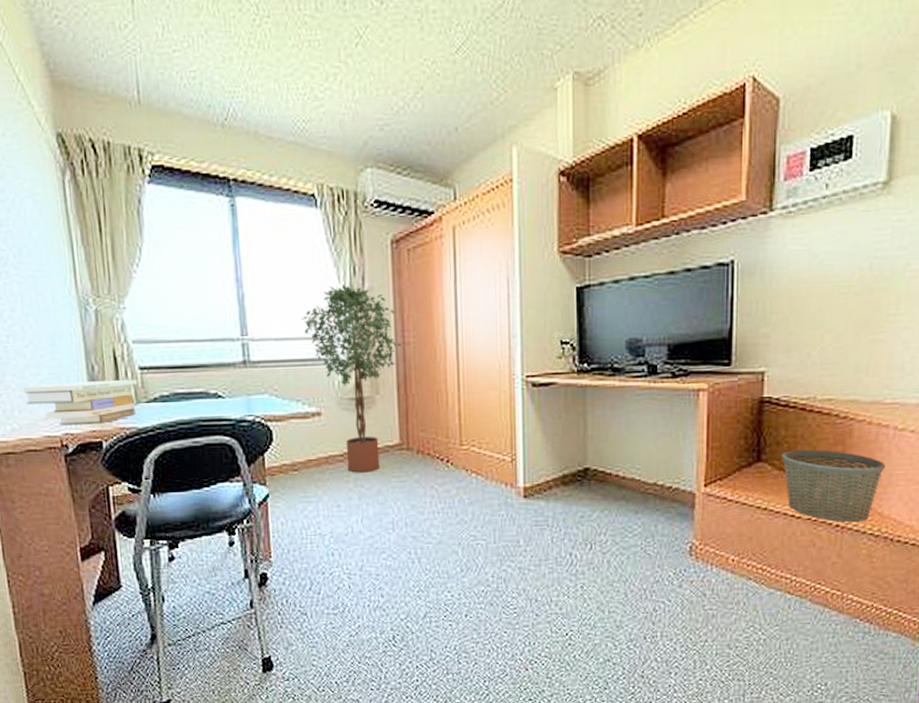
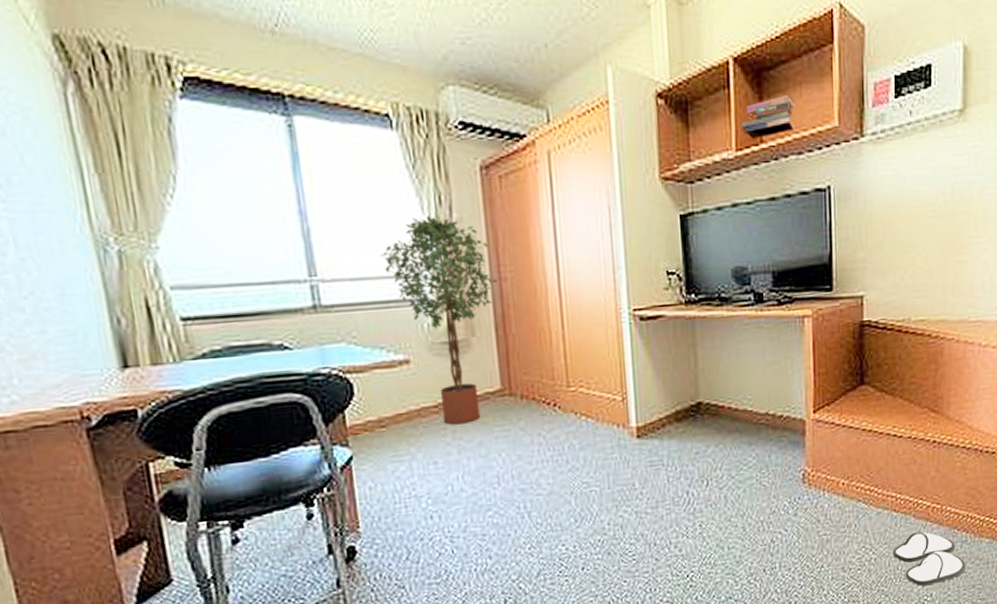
books: present [23,380,138,426] -> none [23,333,181,393]
books: none [643,169,700,214] -> present [742,94,795,139]
basket: present [780,450,886,522] -> none [881,369,974,438]
slippers: none [784,617,867,673] -> present [892,531,966,586]

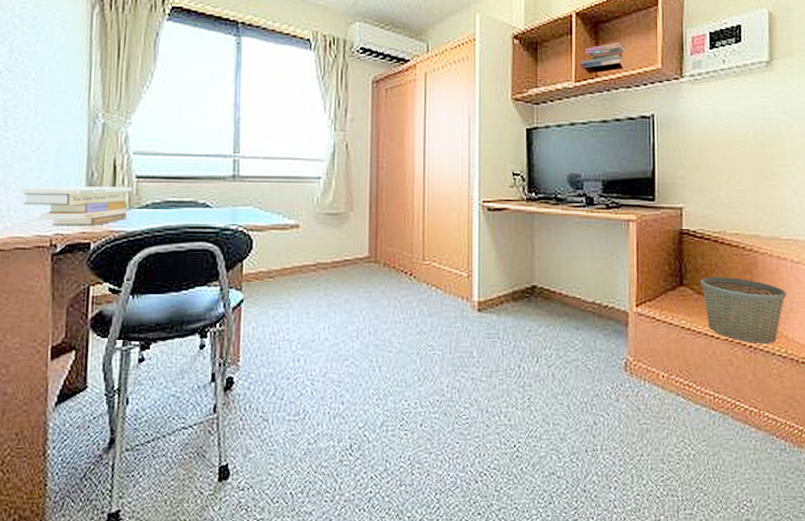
books: none [23,333,181,393] -> present [23,186,133,226]
potted tree: present [380,216,499,425] -> none [288,114,377,282]
basket: none [881,369,974,438] -> present [699,277,787,343]
slippers: present [892,531,966,586] -> none [711,433,785,489]

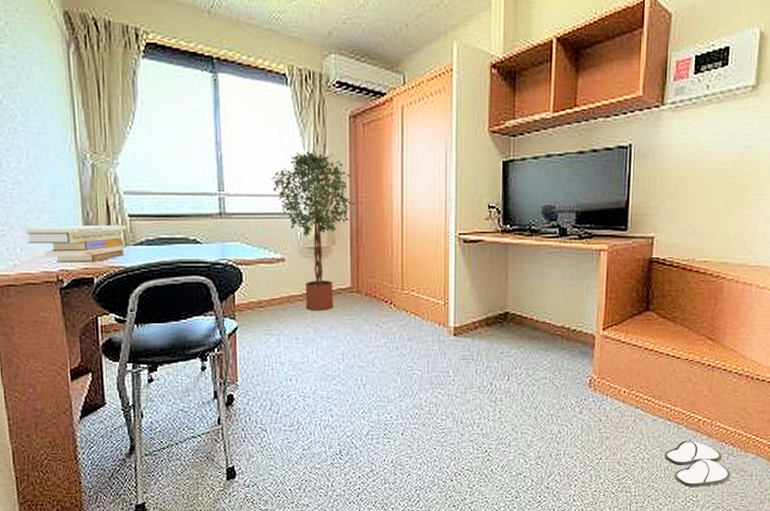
potted tree: none [288,114,377,282] -> present [270,151,356,311]
books: present [581,41,625,74] -> none [559,68,606,103]
basket: present [699,277,787,343] -> none [665,302,749,362]
slippers: none [711,433,785,489] -> present [664,440,731,487]

